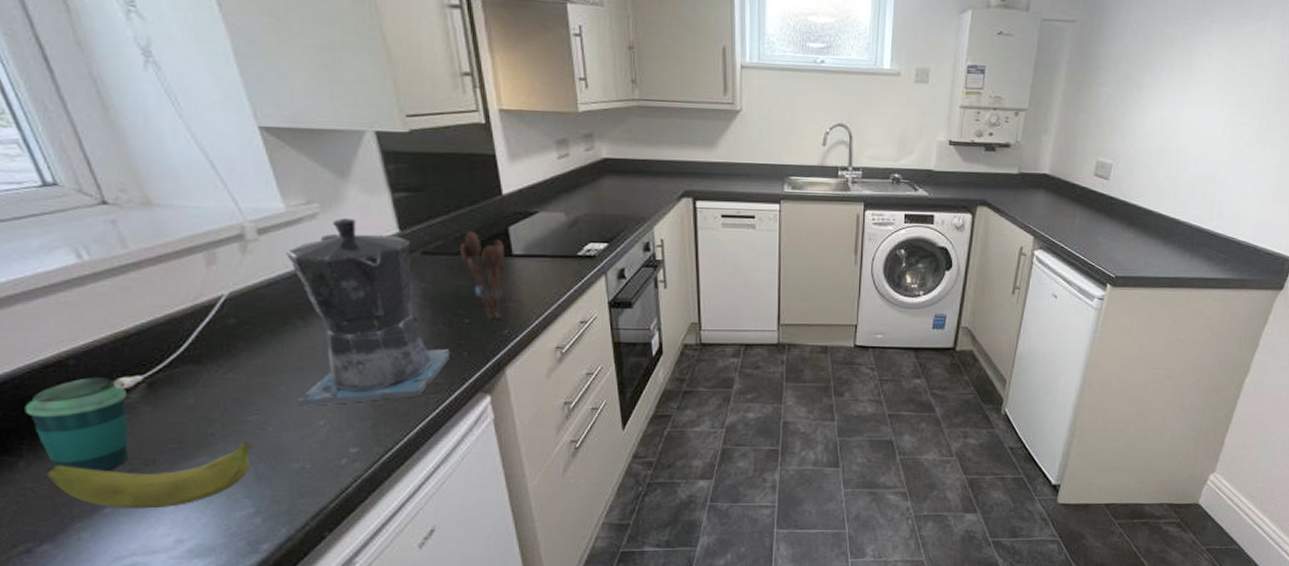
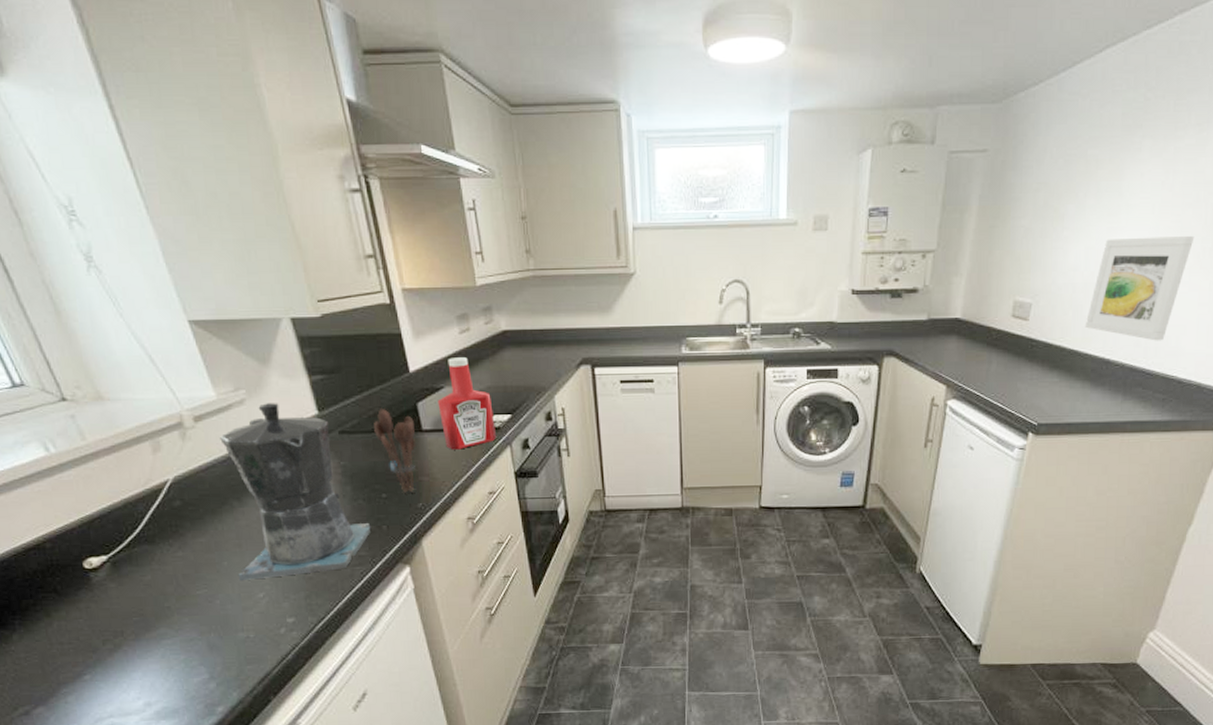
cup: present [24,378,129,472] -> none [13,558,101,643]
banana: present [47,438,254,509] -> none [36,610,205,676]
ketchup bottle: none [531,182,592,277] -> present [437,357,497,450]
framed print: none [1158,110,1253,206] -> present [1085,235,1195,341]

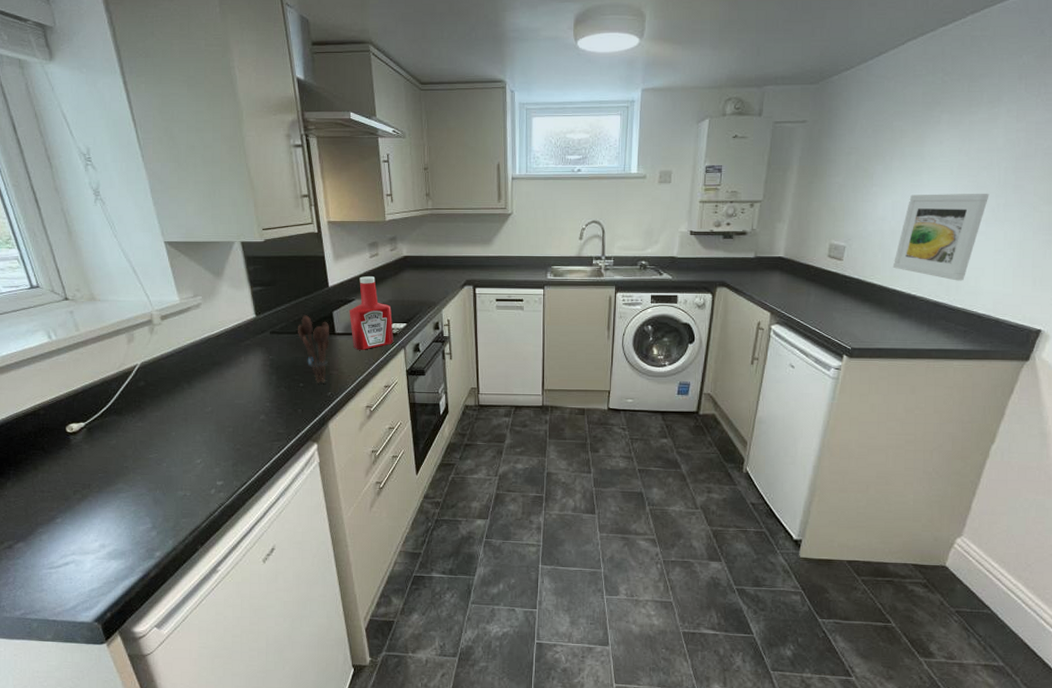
coffee maker: present [220,403,371,581] -> none [179,307,289,449]

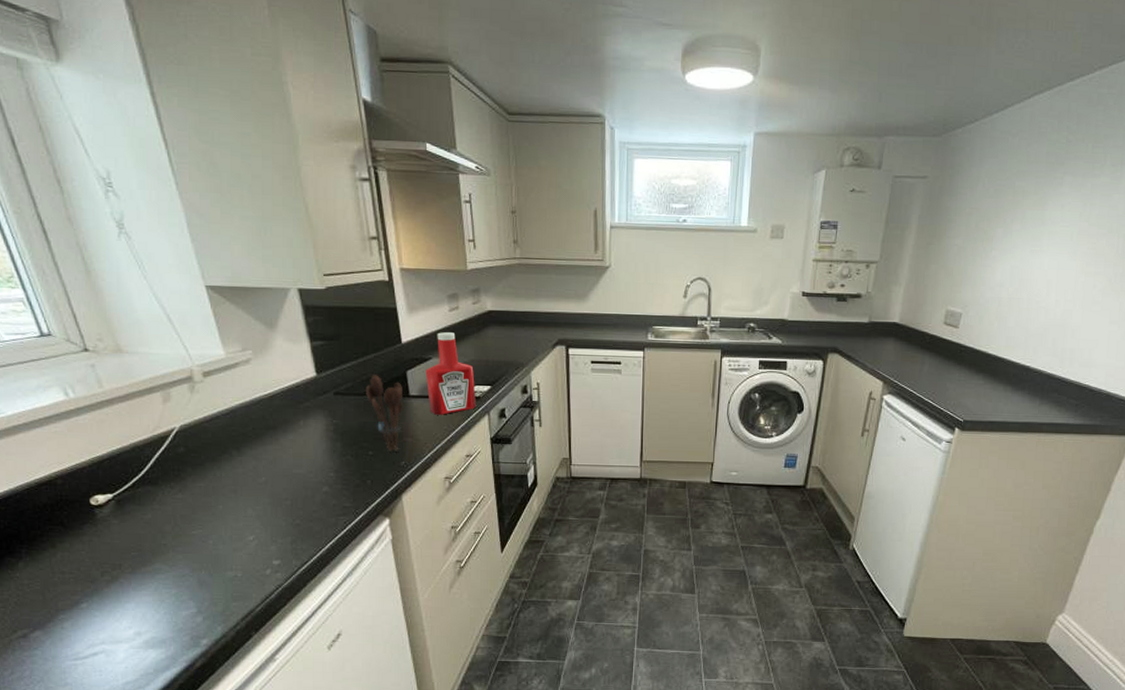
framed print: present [892,193,990,281] -> none [1008,260,1108,353]

